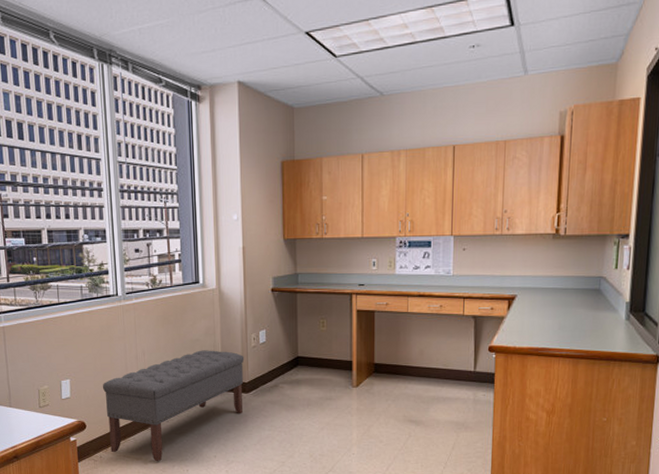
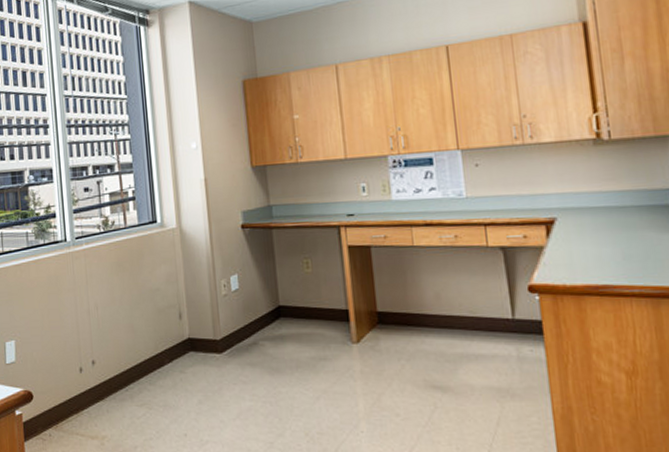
bench: present [103,350,245,462] -> none [51,301,216,442]

